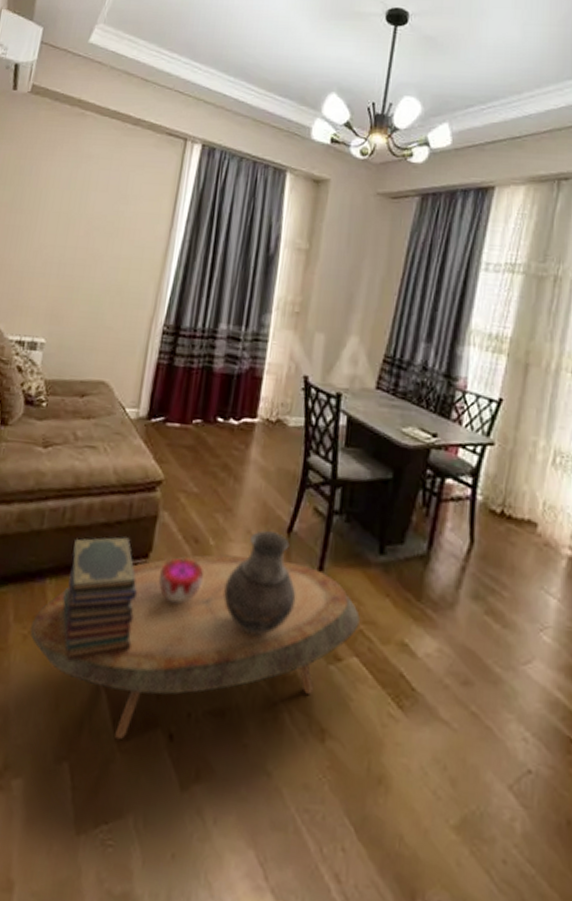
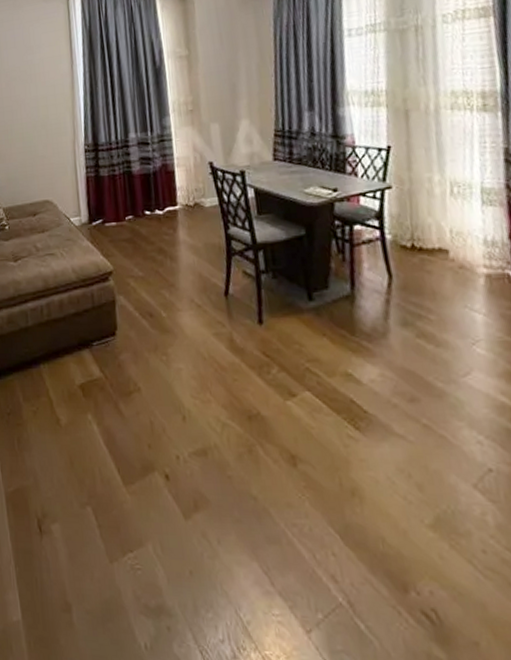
coffee table: present [30,554,360,740] -> none [37,319,305,485]
book stack: present [63,537,137,661] -> none [55,322,119,427]
decorative bowl: present [159,559,203,603] -> none [128,332,164,368]
vase: present [224,529,296,635] -> none [183,296,245,385]

